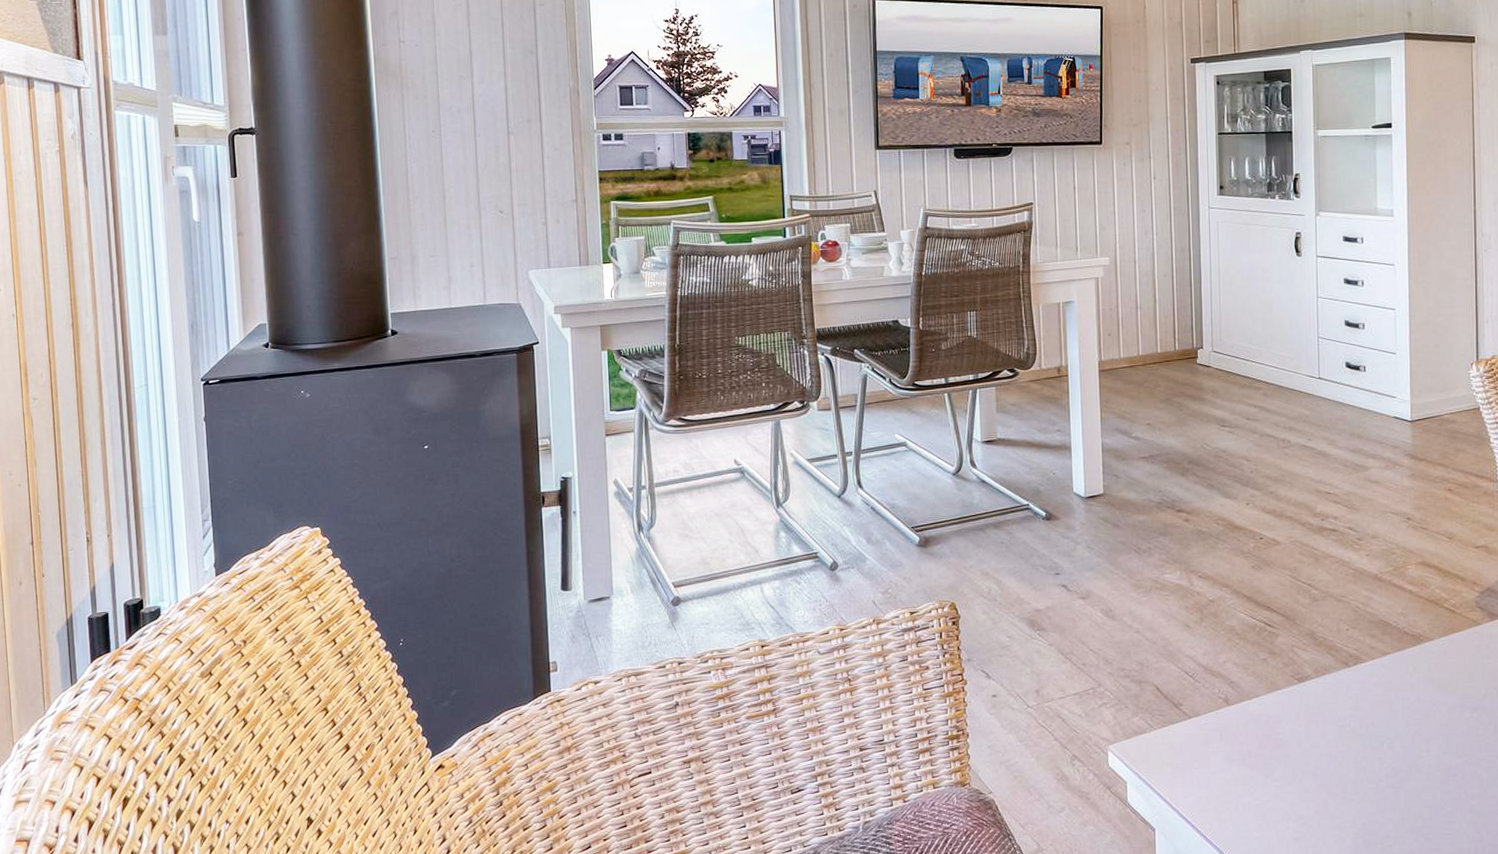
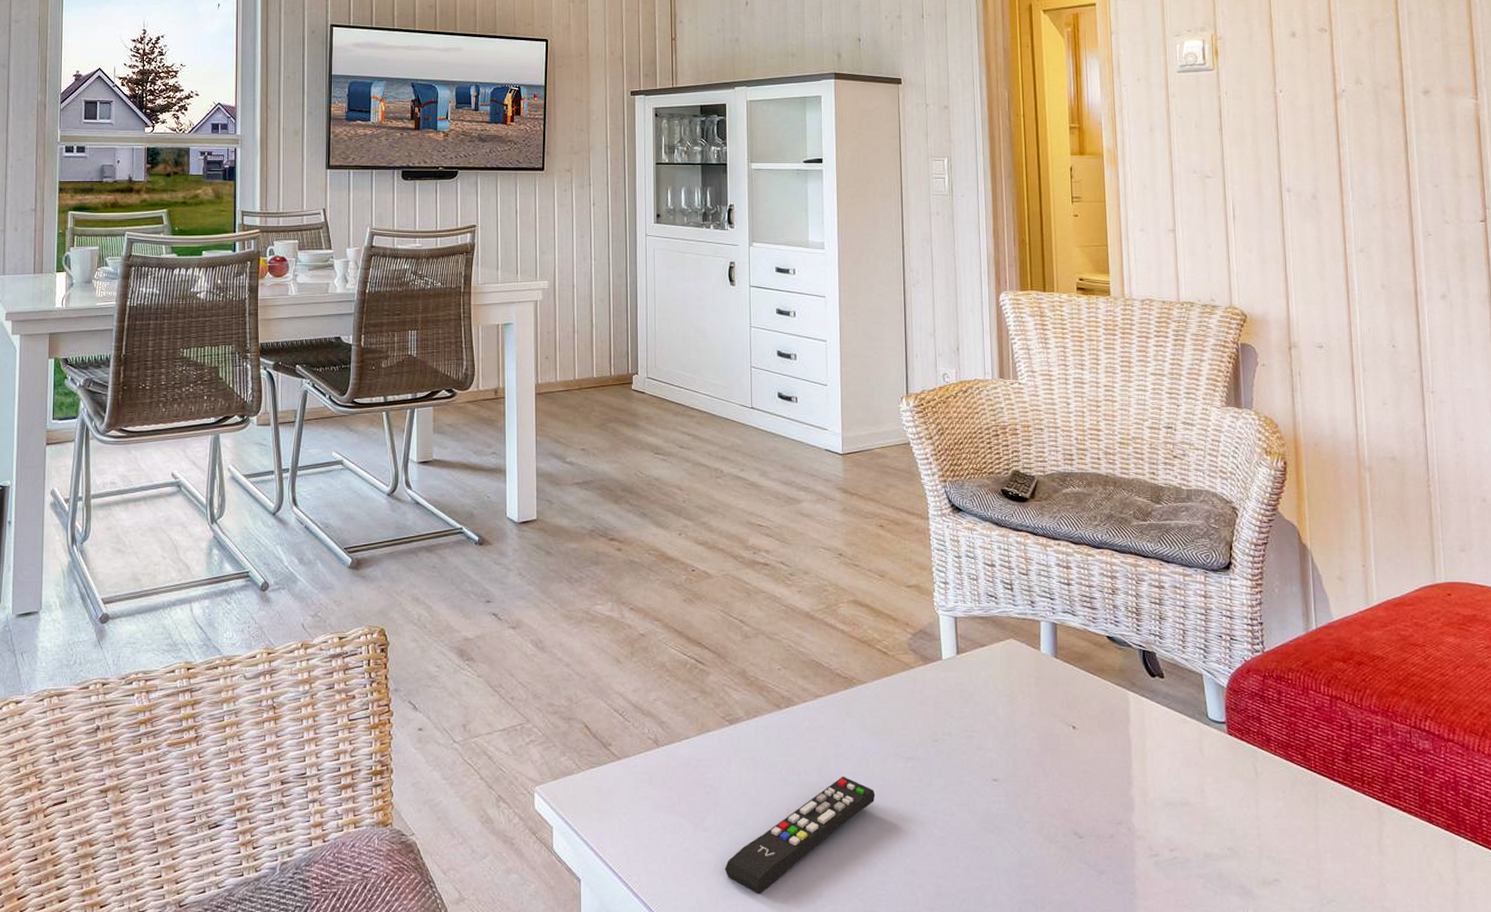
remote control: none [1295,727,1442,837] -> present [725,776,875,895]

